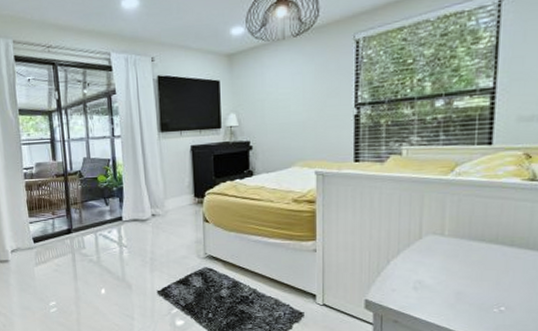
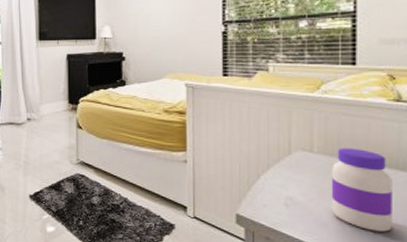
jar: none [459,229,522,310] -> present [331,147,393,232]

